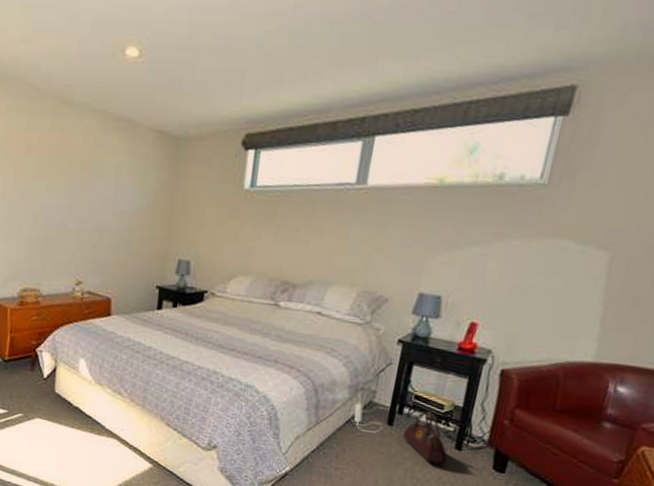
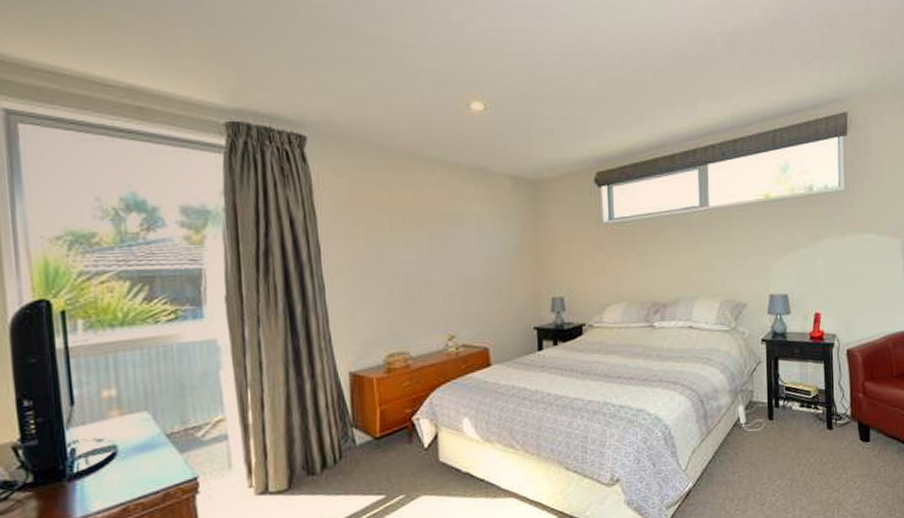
handbag: present [403,411,448,466] -> none [783,400,824,449]

